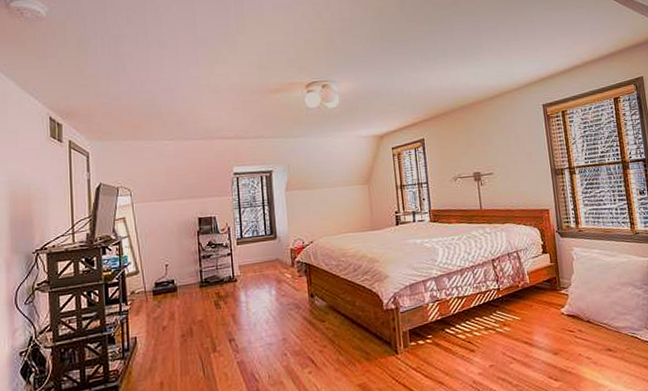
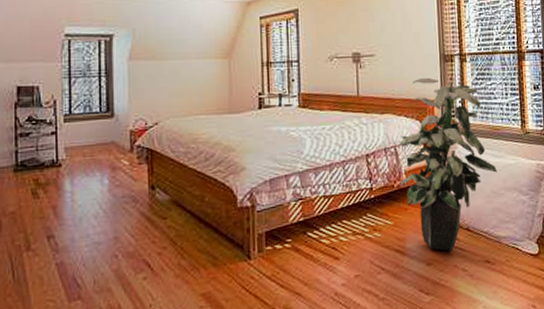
indoor plant: none [521,189,612,342] -> present [399,77,497,252]

